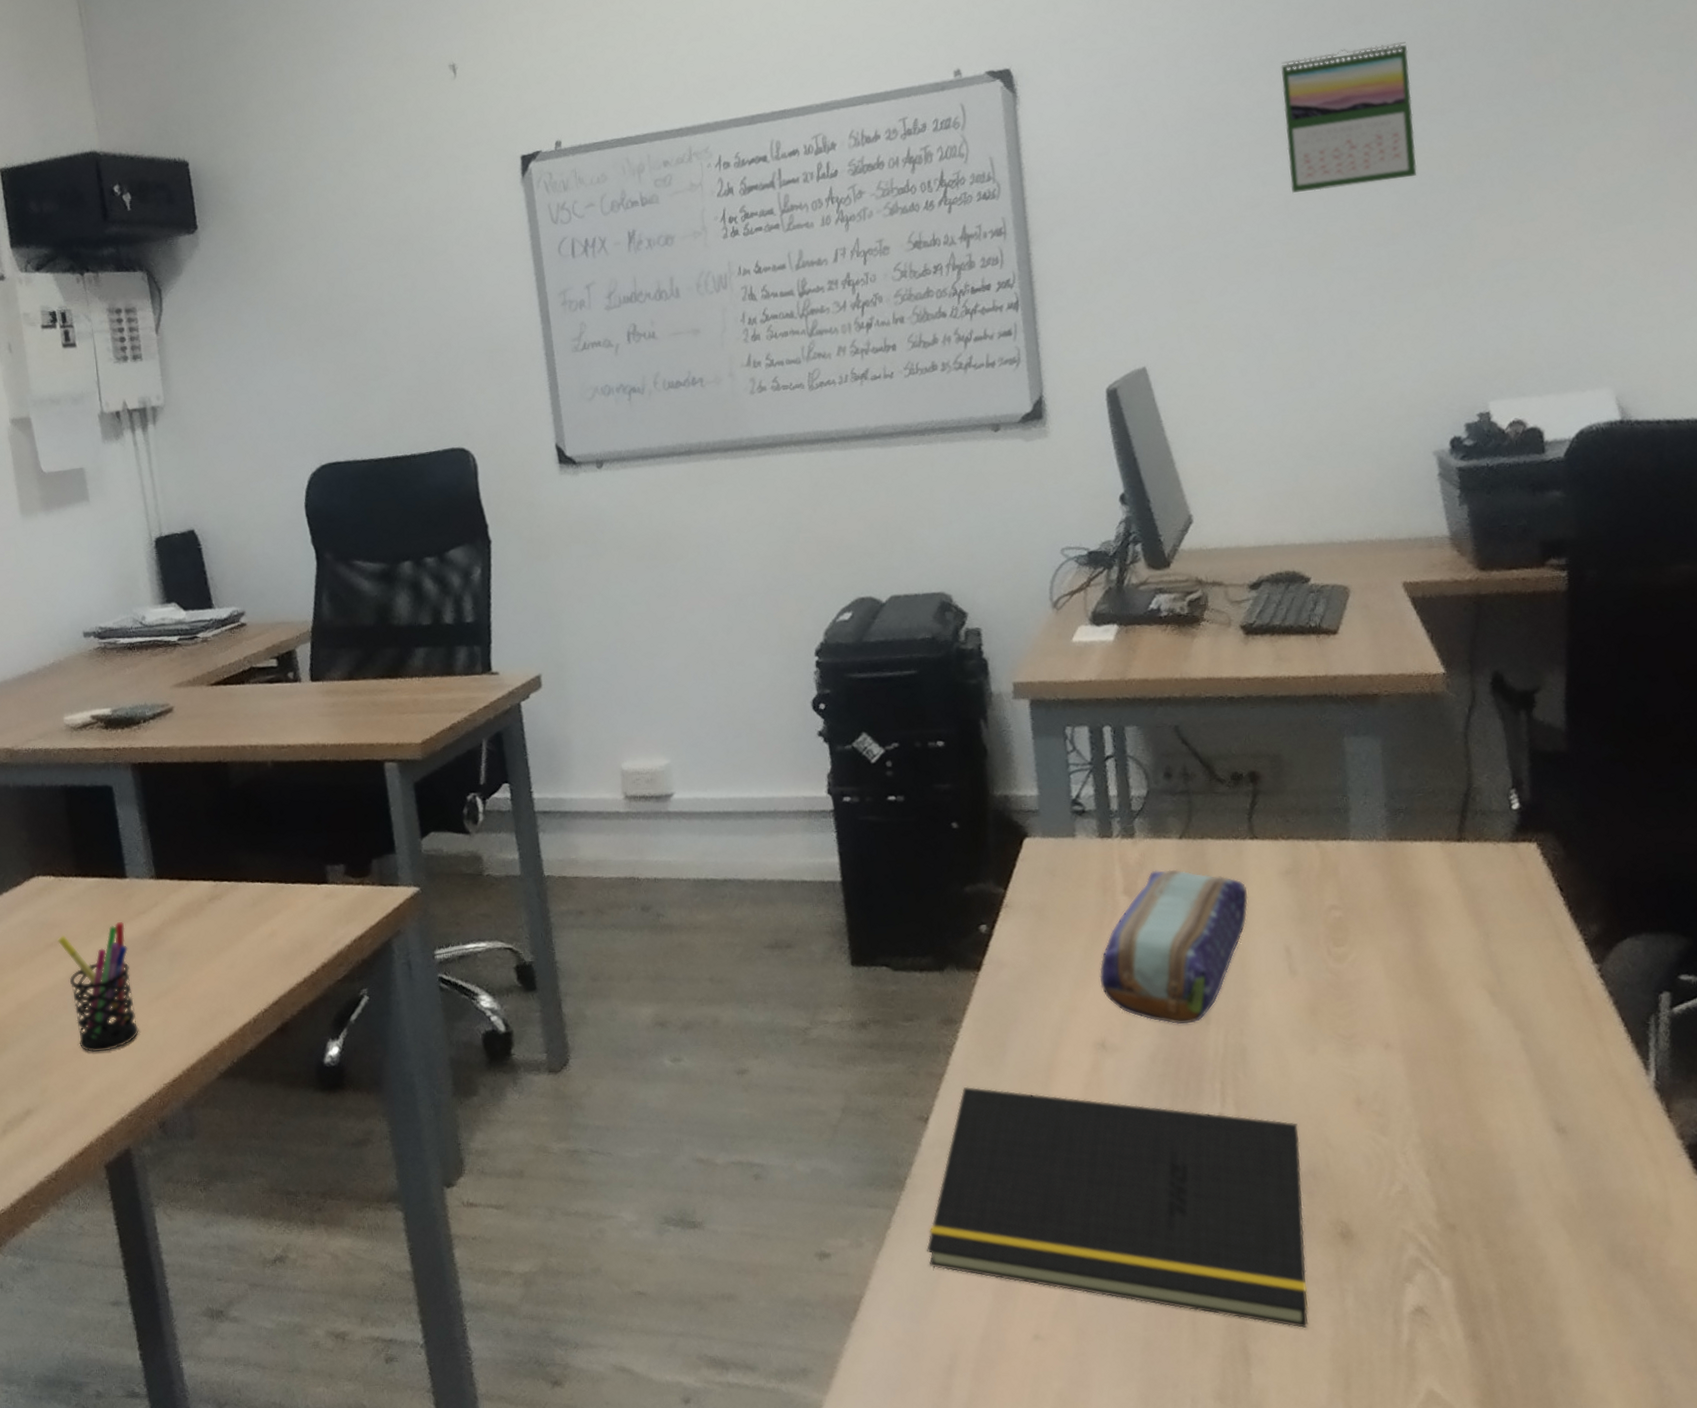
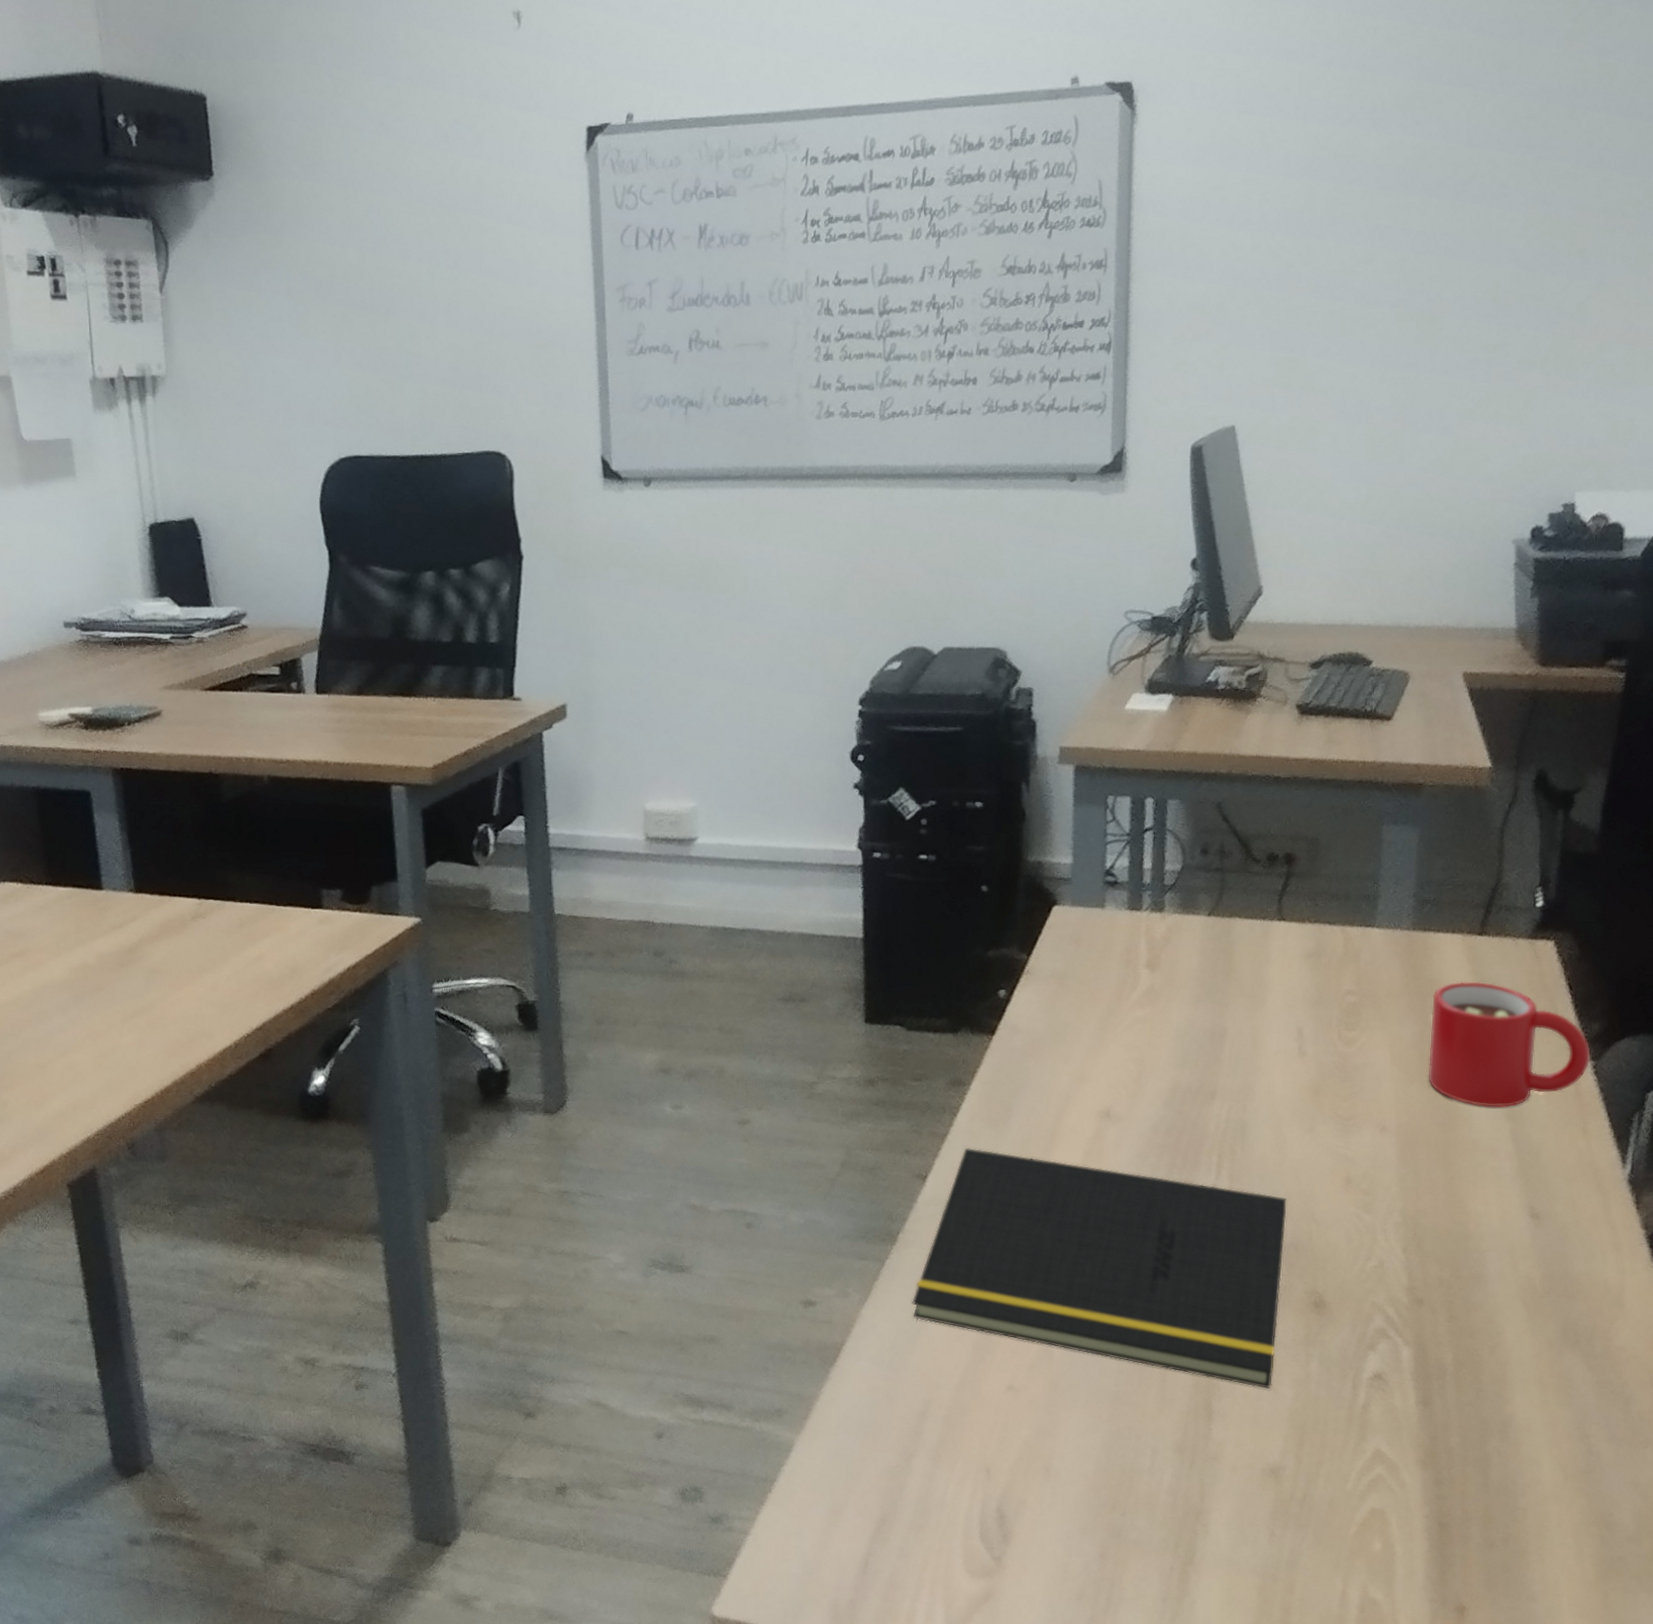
pen holder: present [58,922,139,1053] -> none [24,935,110,1069]
pencil case: present [1099,869,1249,1025] -> none [1112,945,1269,1098]
calendar: present [1281,42,1417,194] -> none [1408,95,1550,252]
mug: none [1420,888,1594,1019] -> present [1428,981,1591,1108]

